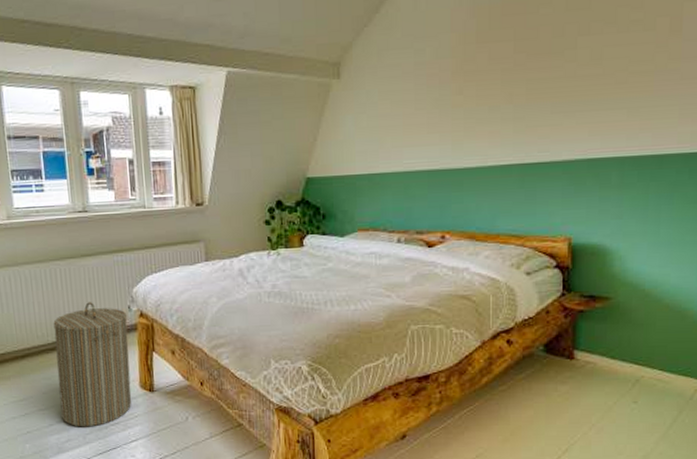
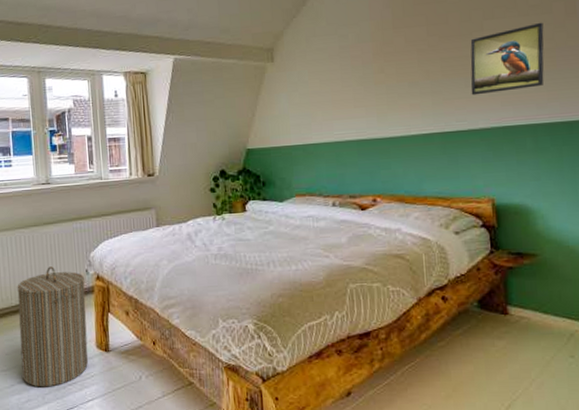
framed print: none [557,40,644,123] -> present [470,22,544,96]

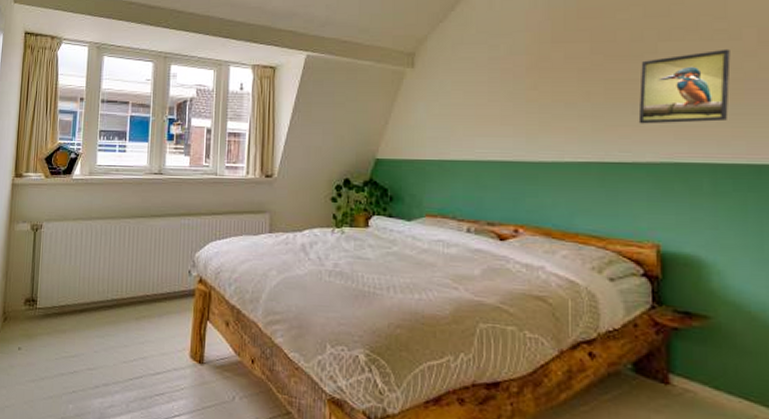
laundry hamper: present [17,266,89,388] -> none [108,262,187,395]

